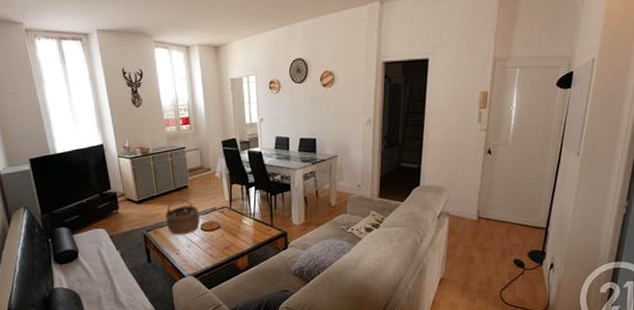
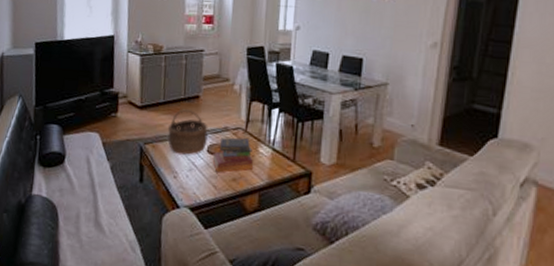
books: none [206,214,240,245] -> present [212,137,253,173]

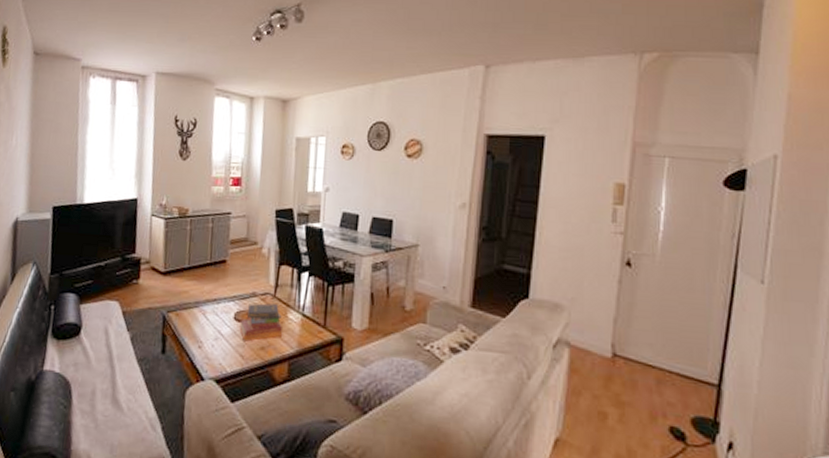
wicker basket: present [167,109,208,155] -> none [192,274,235,323]

